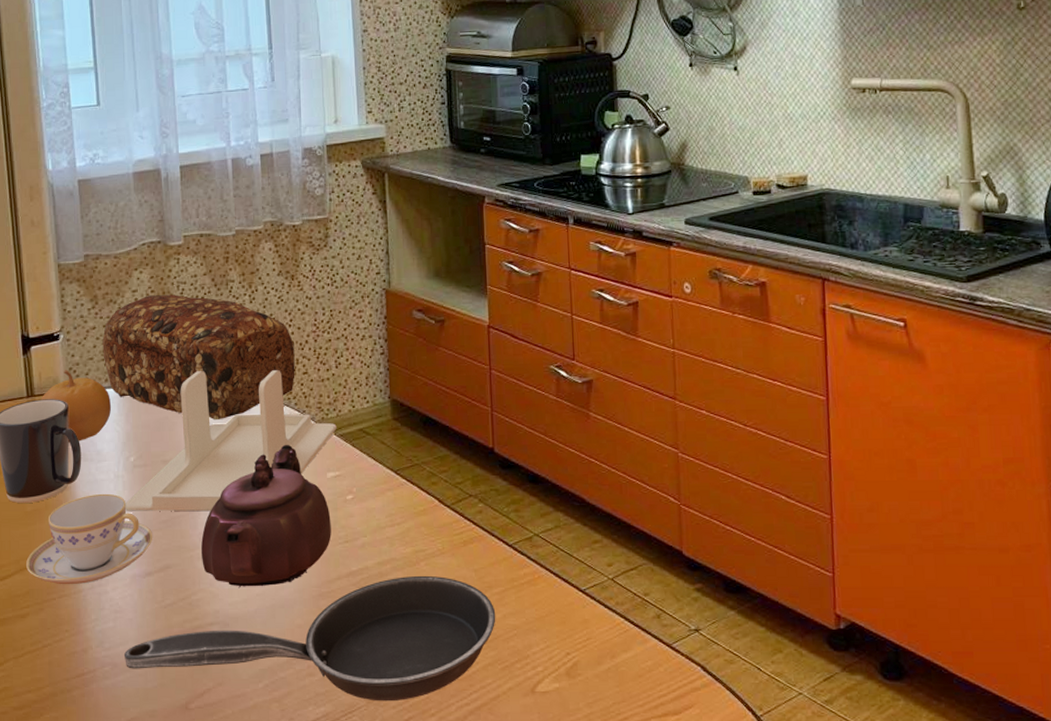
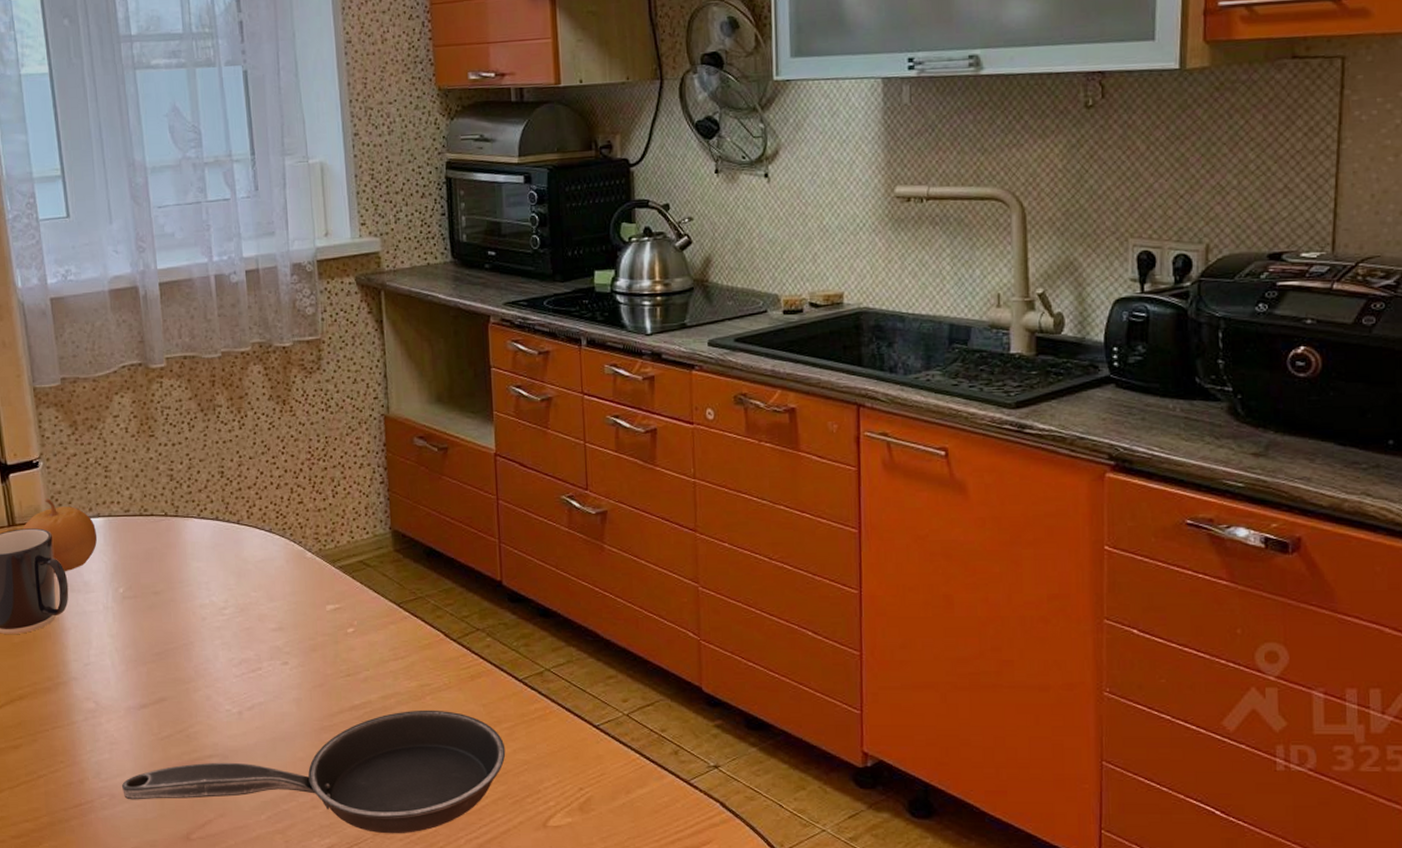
teacup: present [26,493,153,585] -> none [16,625,147,717]
bread loaf: present [102,294,295,419] -> none [84,420,290,550]
napkin holder: present [125,370,337,511] -> none [116,499,336,643]
teapot: present [201,444,331,588] -> none [197,576,332,721]

